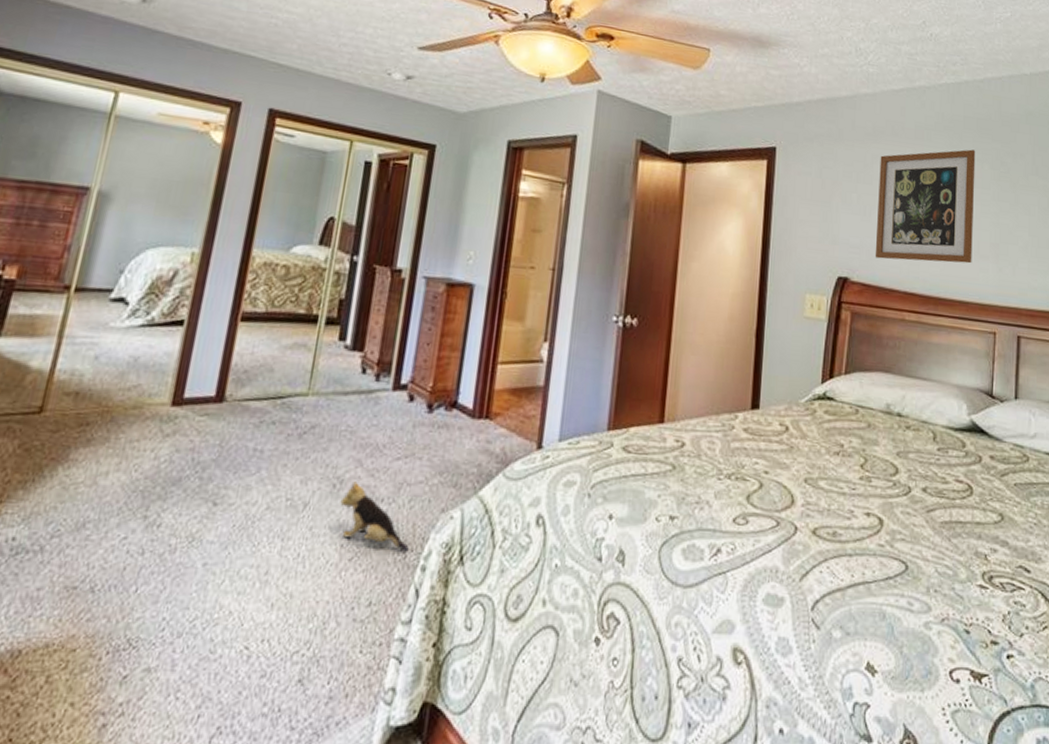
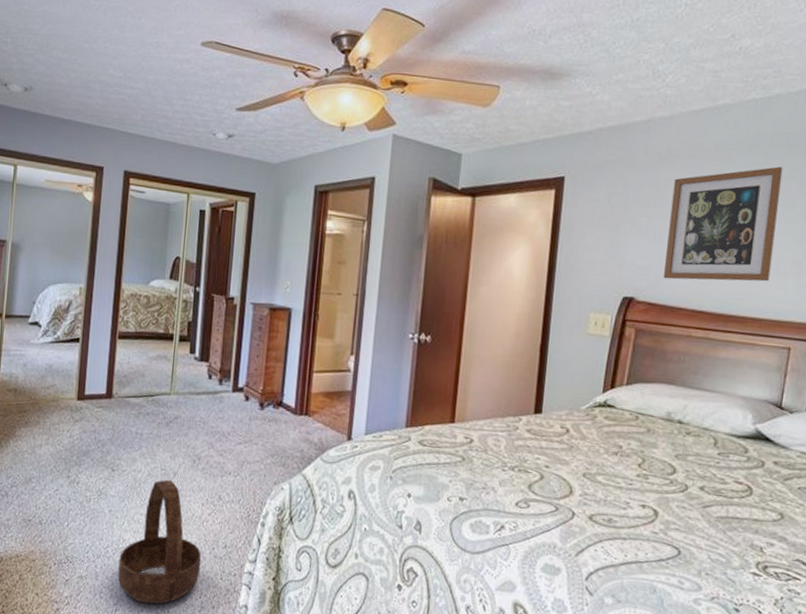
basket: none [206,513,336,701] -> present [118,479,202,605]
plush toy: present [340,481,409,552] -> none [199,459,251,512]

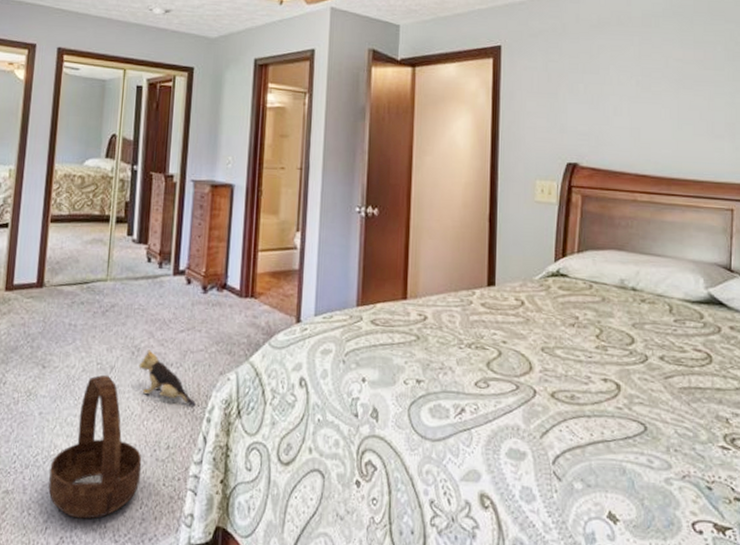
plush toy: none [199,459,251,512] -> present [138,349,196,406]
wall art: present [663,166,783,282] -> none [604,32,708,144]

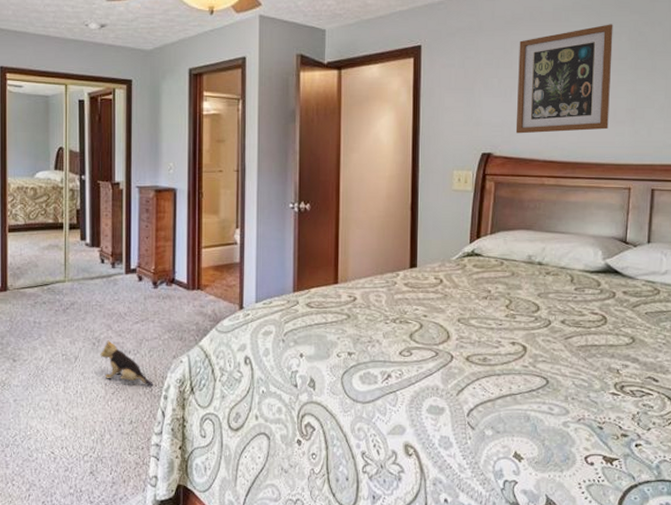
basket: present [48,374,142,519] -> none [28,364,109,486]
wall art: none [604,32,708,144] -> present [515,24,613,134]

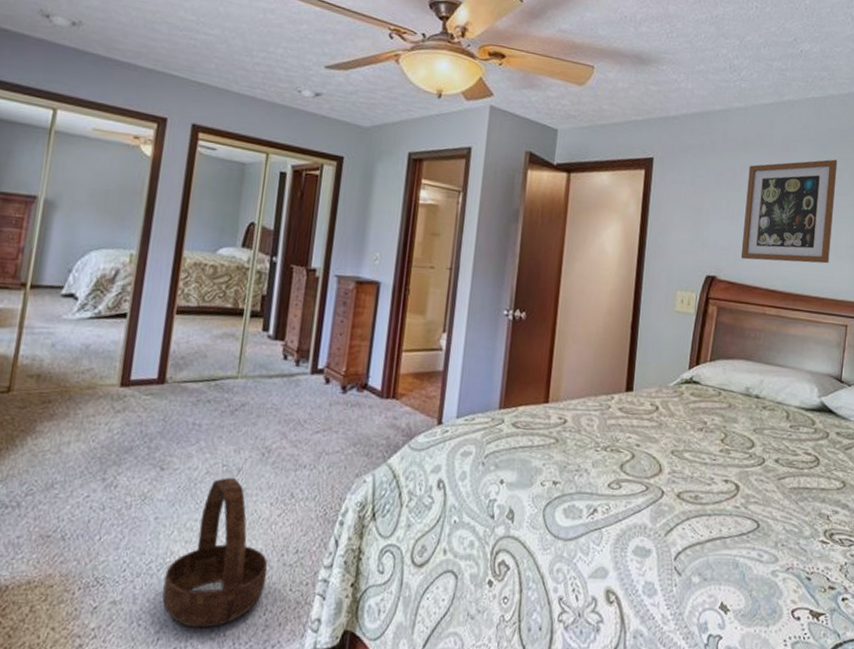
basket: none [28,364,109,486] -> present [162,477,268,628]
plush toy: present [100,340,153,387] -> none [269,451,329,509]

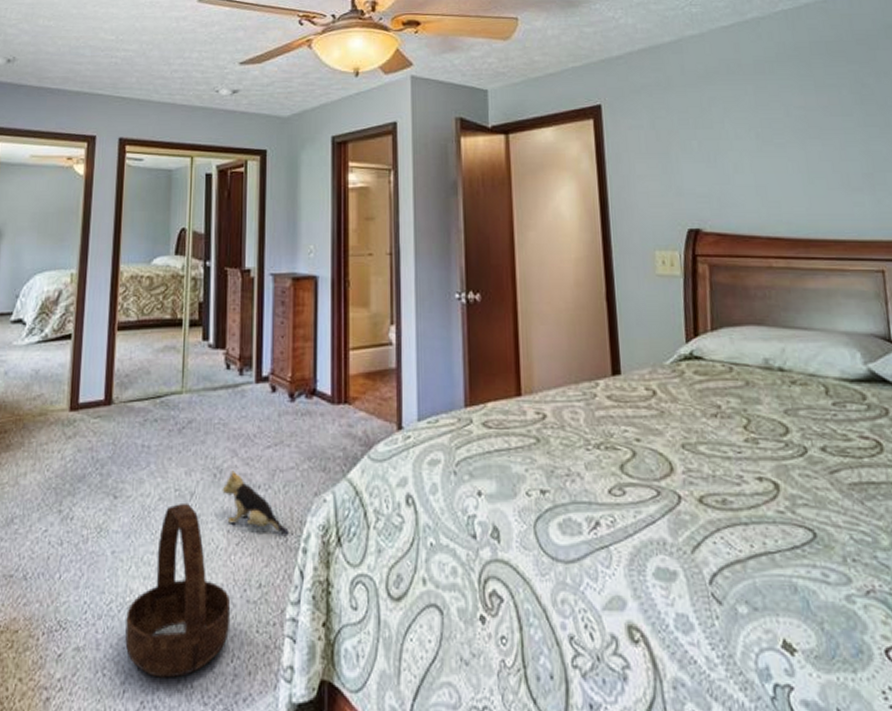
plush toy: none [269,451,329,509] -> present [222,470,289,535]
wall art: present [740,159,838,264] -> none [718,76,843,205]

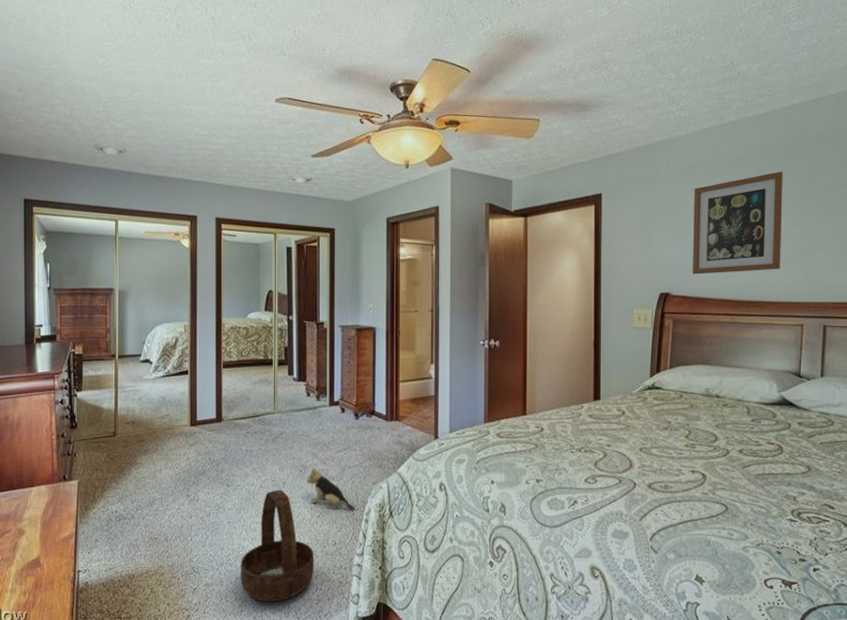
wall art: none [718,76,843,205] -> present [692,171,783,275]

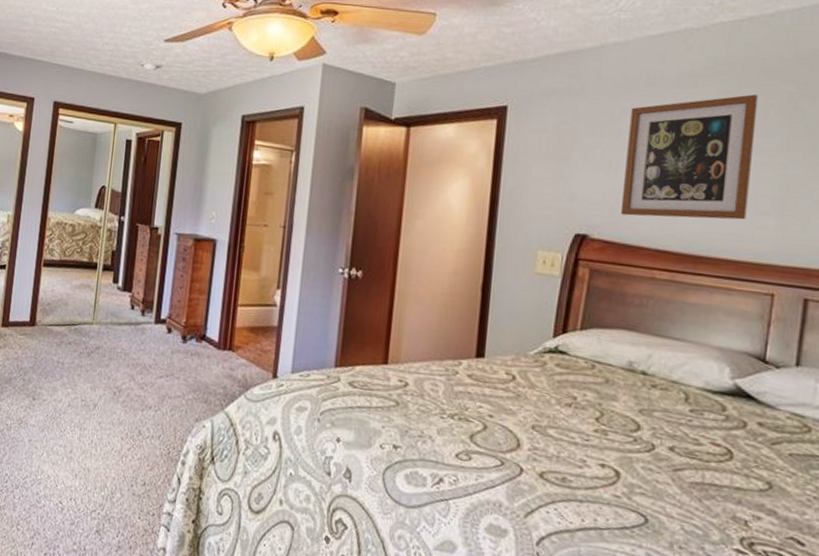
basket: present [241,489,315,602] -> none [35,411,120,541]
plush toy: present [306,467,355,511] -> none [119,391,172,449]

